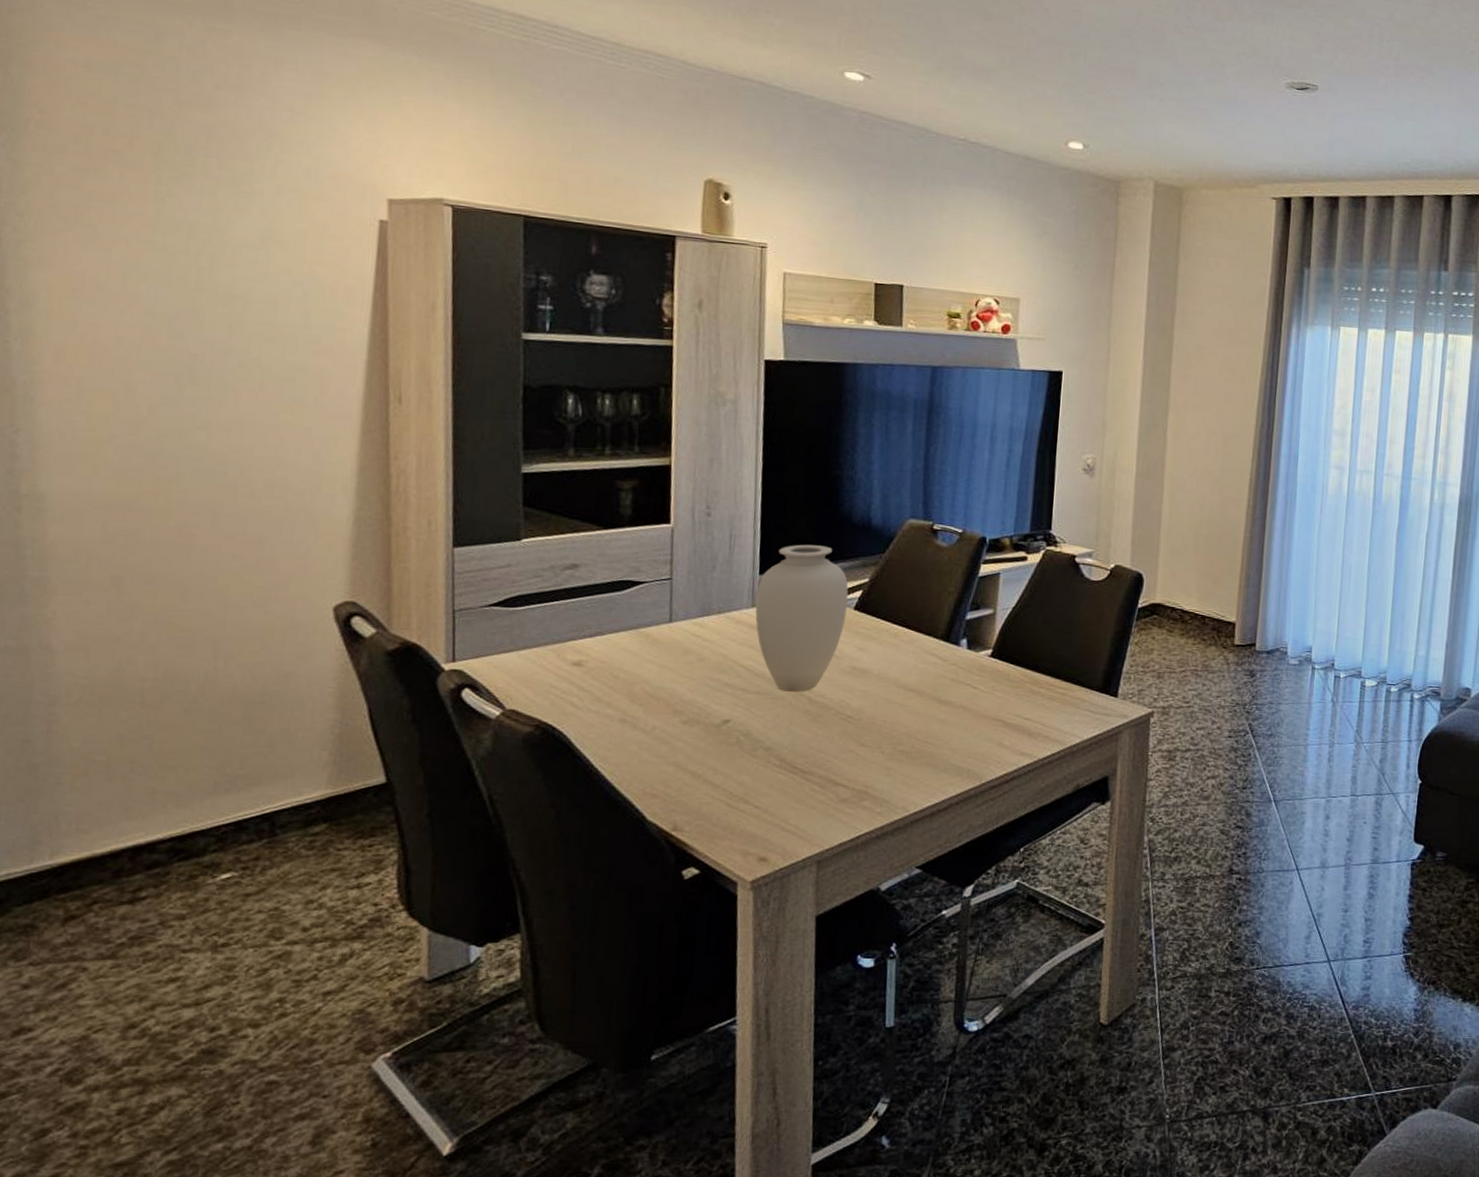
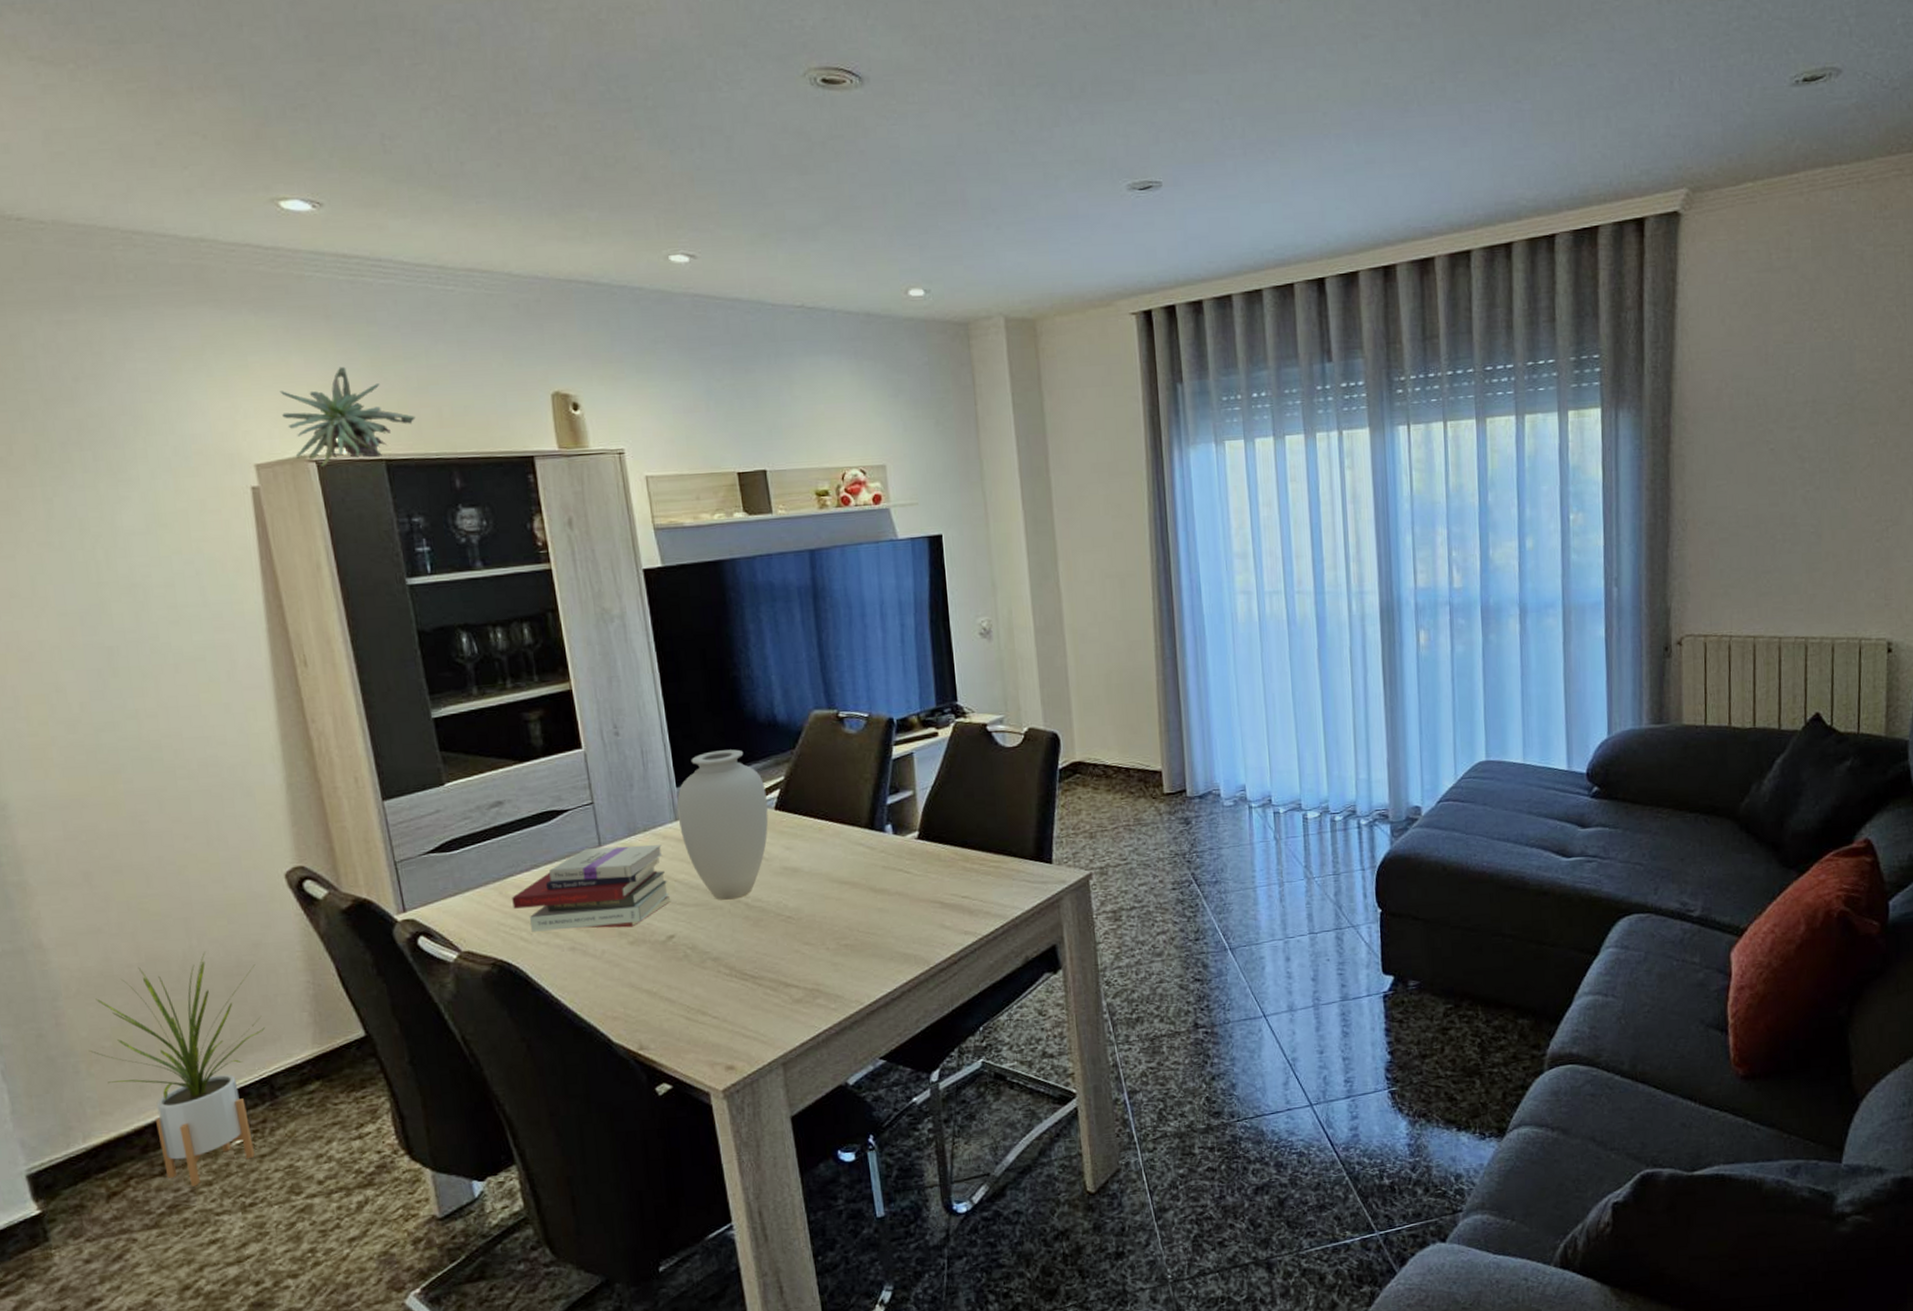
house plant: none [78,675,282,919] -> present [89,951,266,1187]
plant: none [426,120,563,212] -> present [279,366,415,467]
books: none [569,623,734,707] -> present [512,844,671,932]

